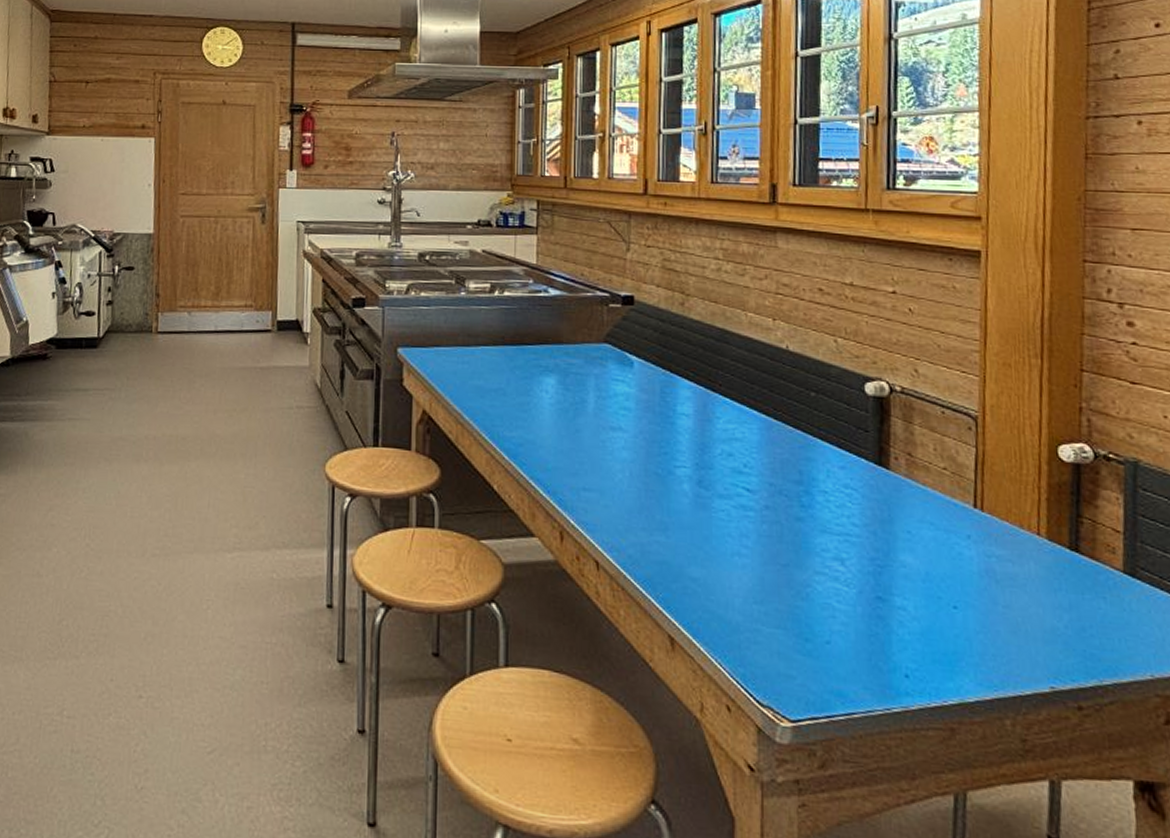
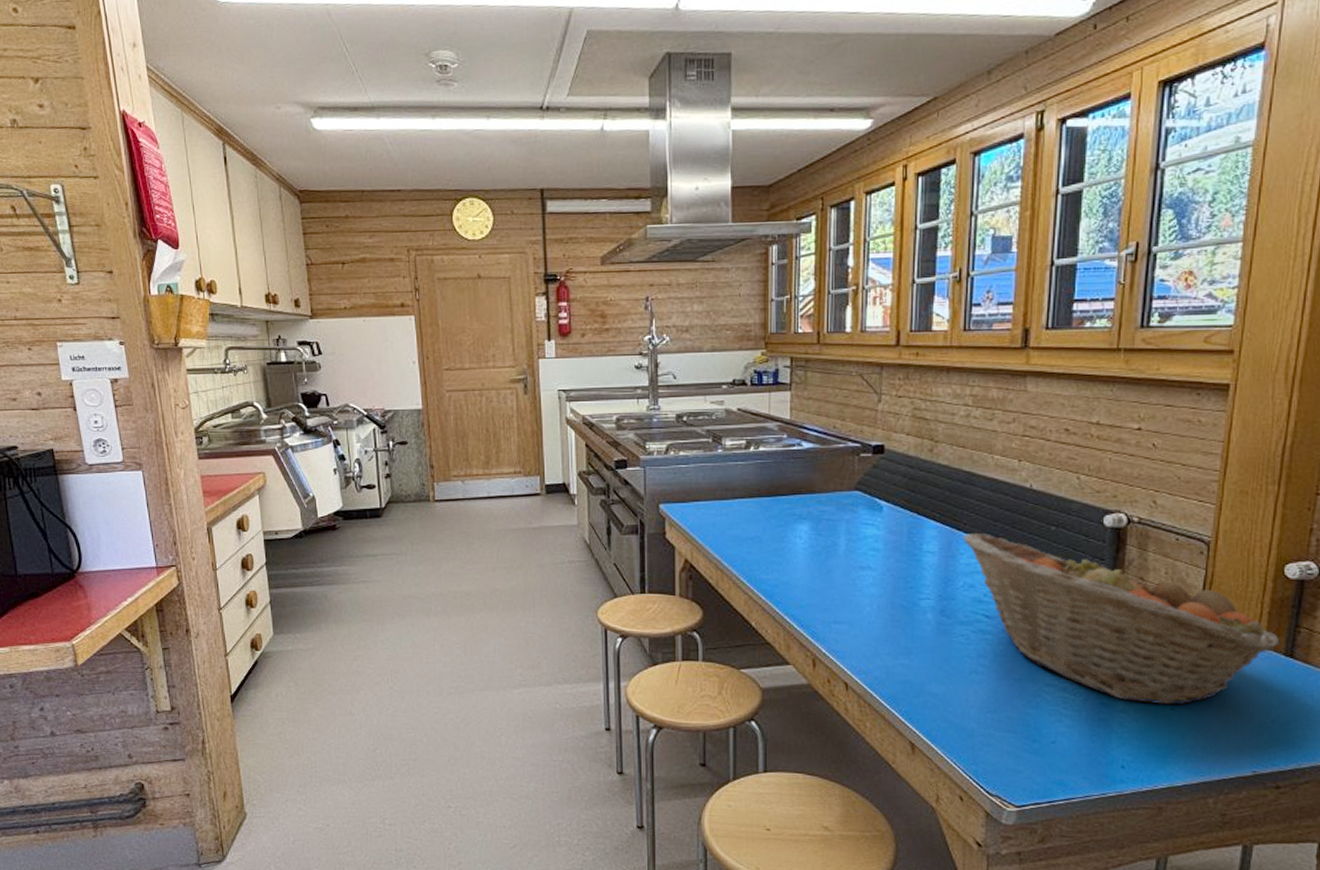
fruit basket: none [719,395,1065,604] -> present [963,533,1282,706]

